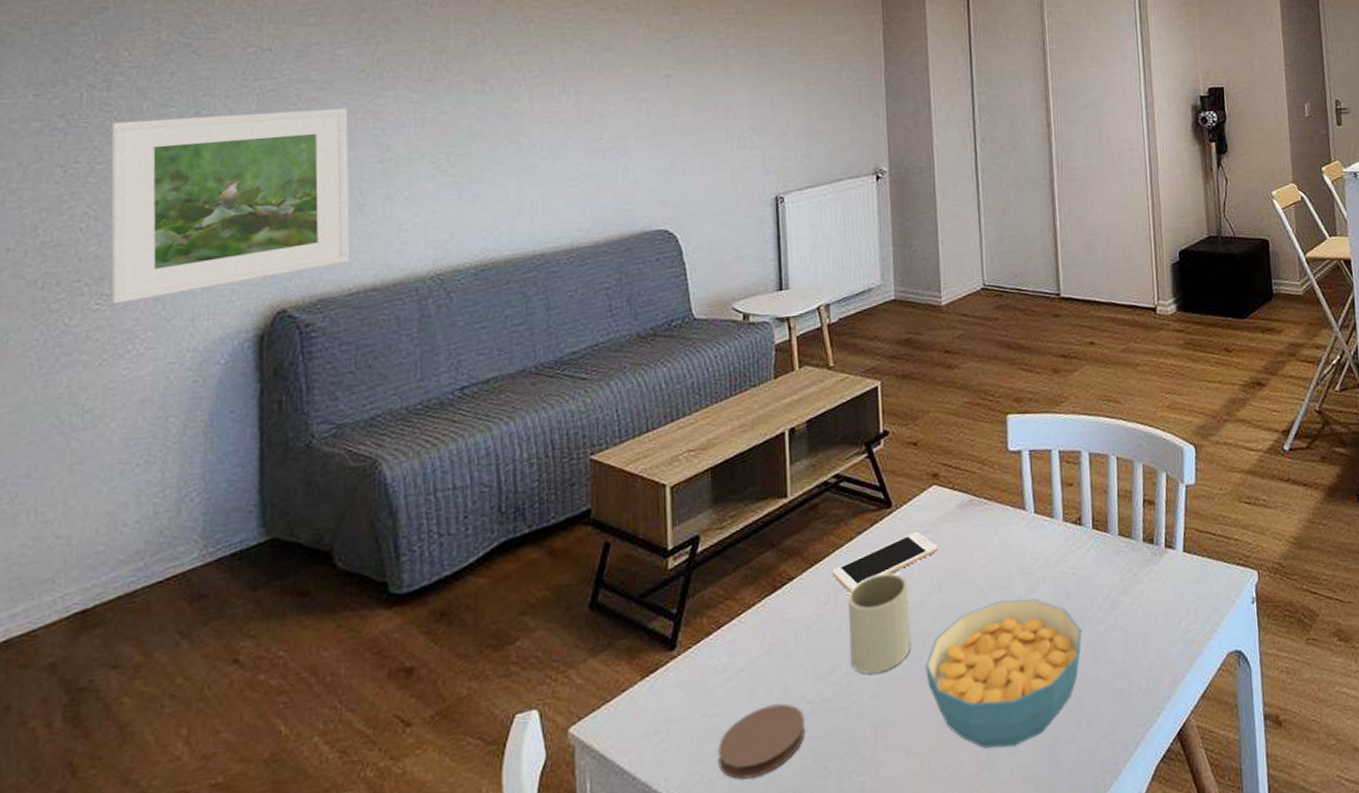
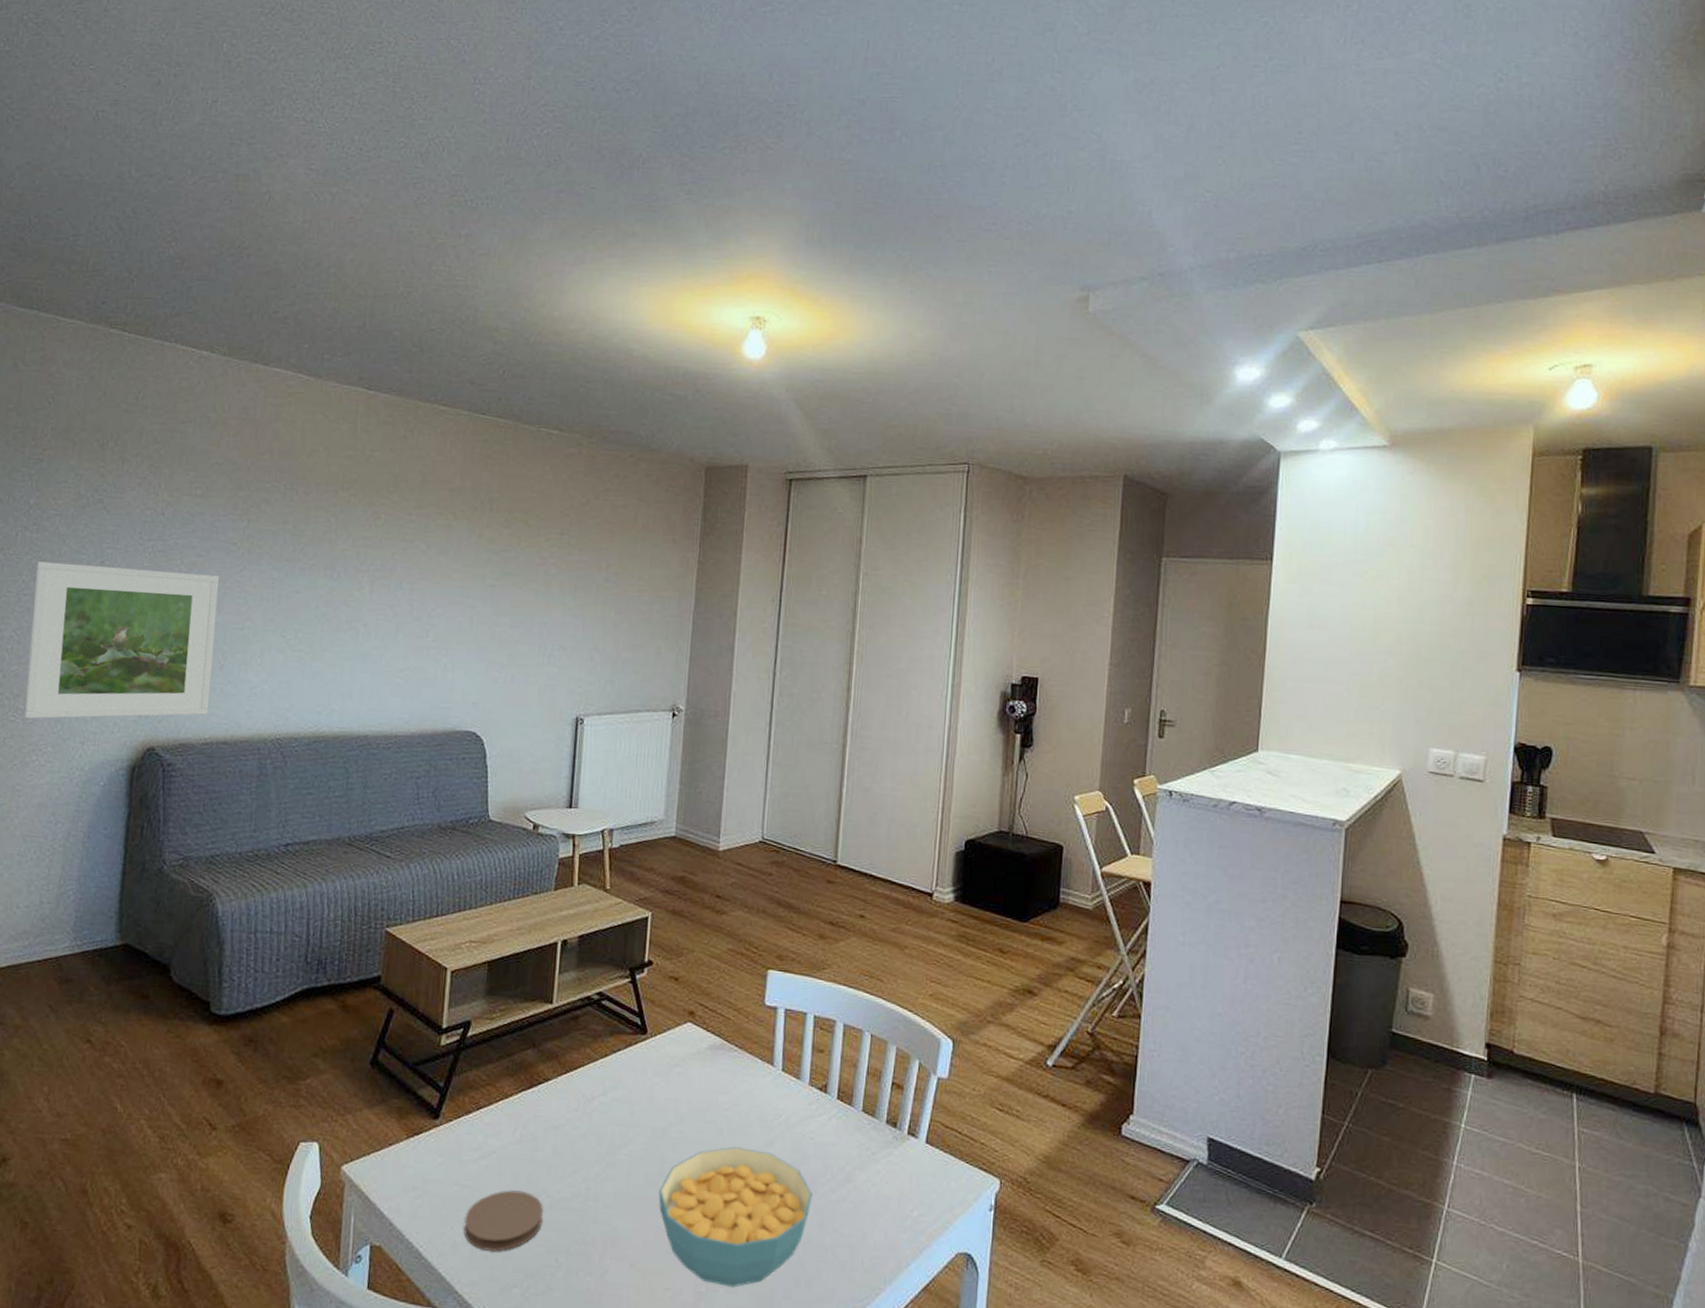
cell phone: present [832,531,939,593] -> none [584,1062,686,1105]
mug: present [847,572,911,675] -> none [591,1094,653,1186]

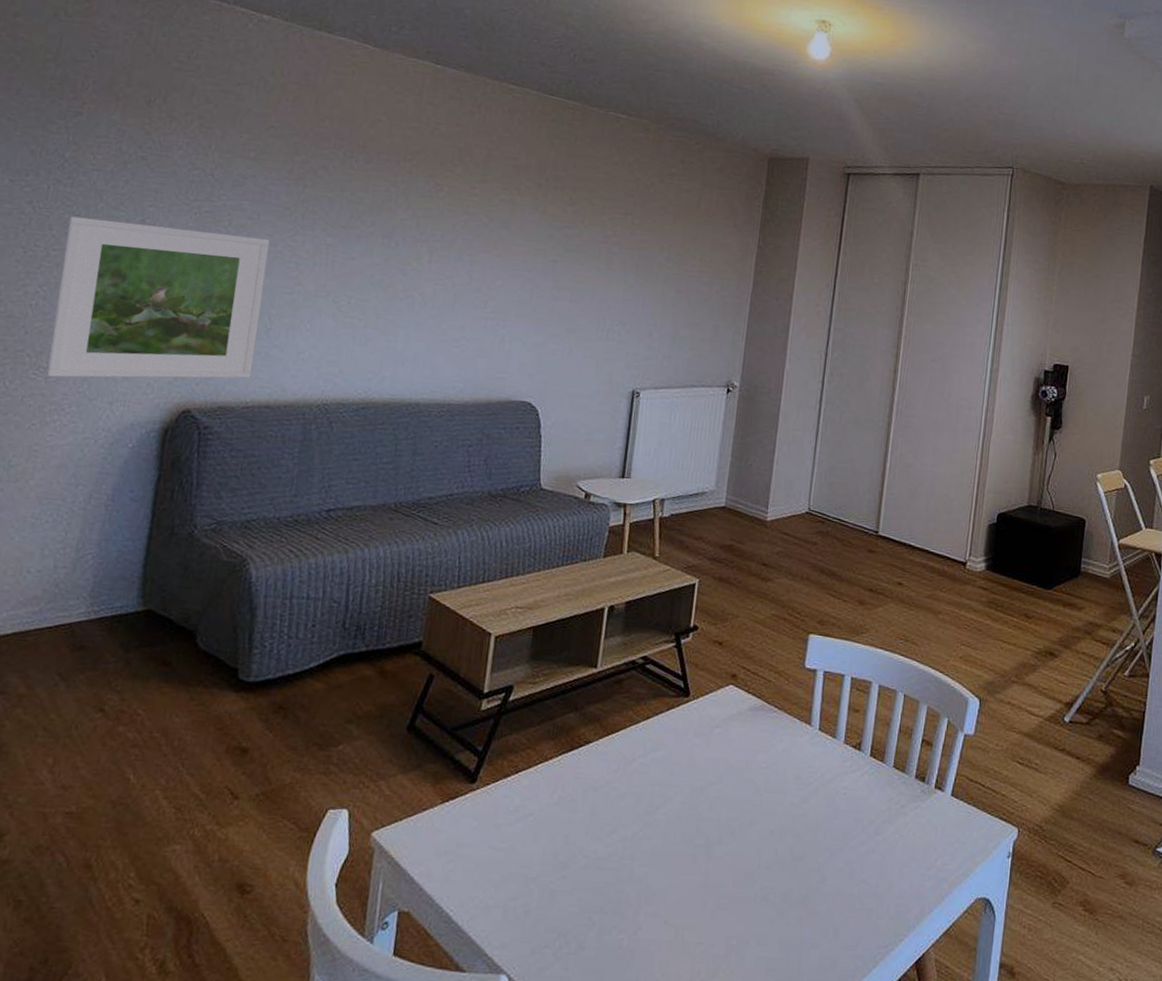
coaster: present [463,1190,543,1252] -> none [496,851,579,913]
cereal bowl: present [658,1146,813,1287] -> none [694,803,844,939]

